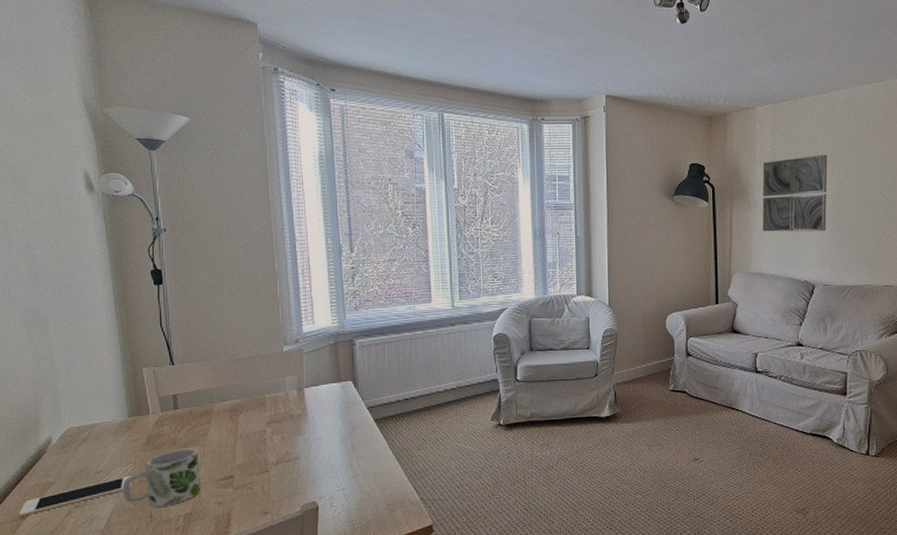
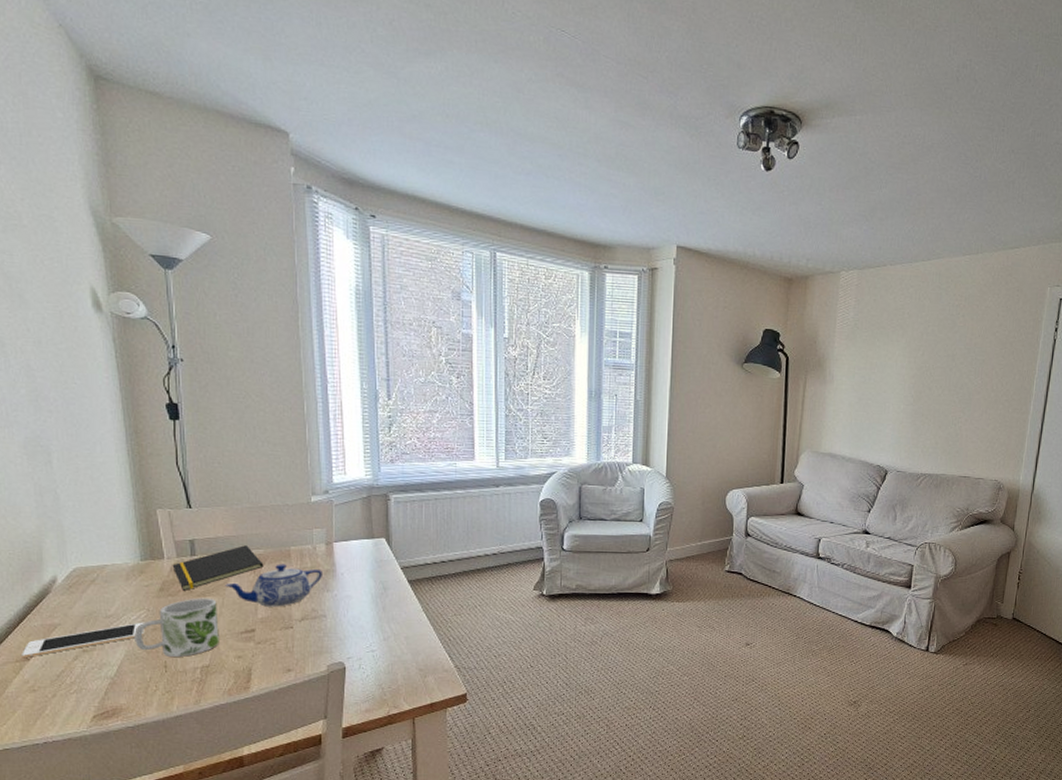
notepad: none [157,396,241,443] -> present [172,545,264,591]
teapot: none [205,411,295,453] -> present [225,564,322,607]
wall art: present [762,154,828,232] -> none [837,330,914,413]

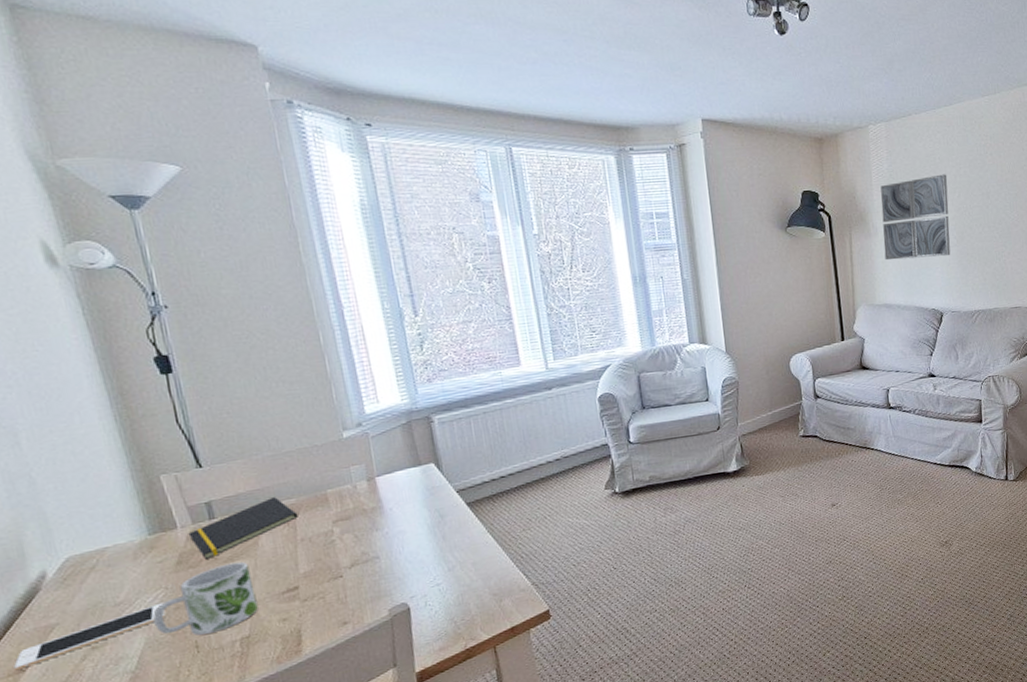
teapot: present [225,564,322,607] -> none [255,509,369,560]
wall art: none [837,330,914,413] -> present [880,174,951,261]

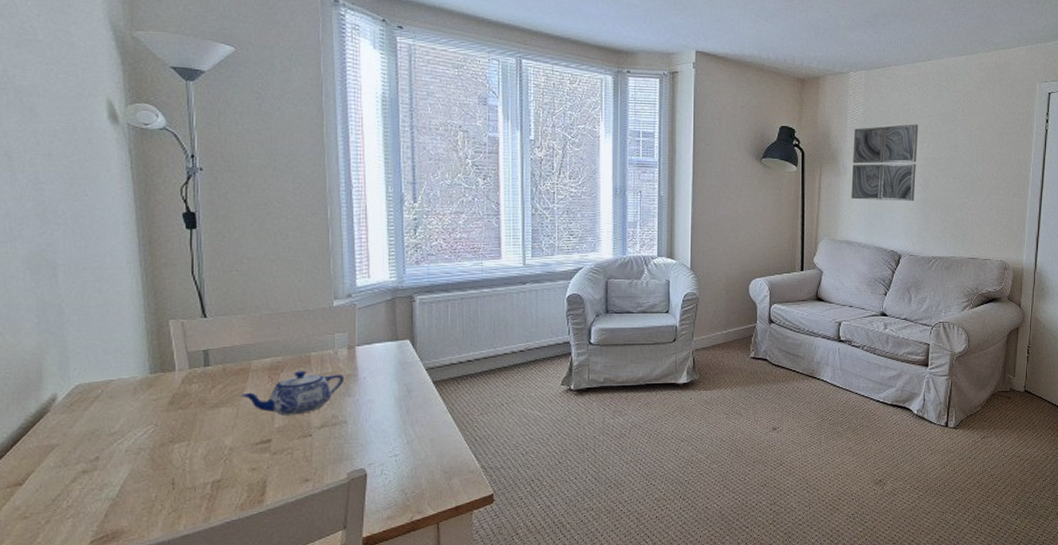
cell phone: present [13,602,166,671] -> none [13,438,151,484]
mug: present [153,561,258,635] -> none [140,409,232,473]
notepad: present [188,497,298,559] -> none [184,353,282,403]
teapot: none [255,509,369,560] -> present [240,370,344,416]

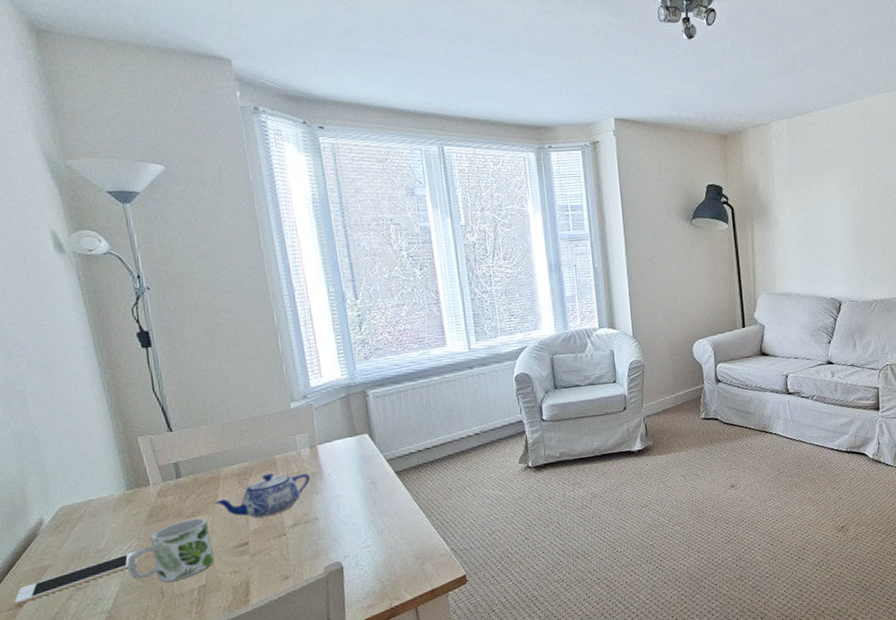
cell phone: none [13,438,151,484] -> present [14,551,138,606]
mug: none [140,409,232,473] -> present [127,517,214,582]
wall art: present [851,124,919,201] -> none [782,168,850,251]

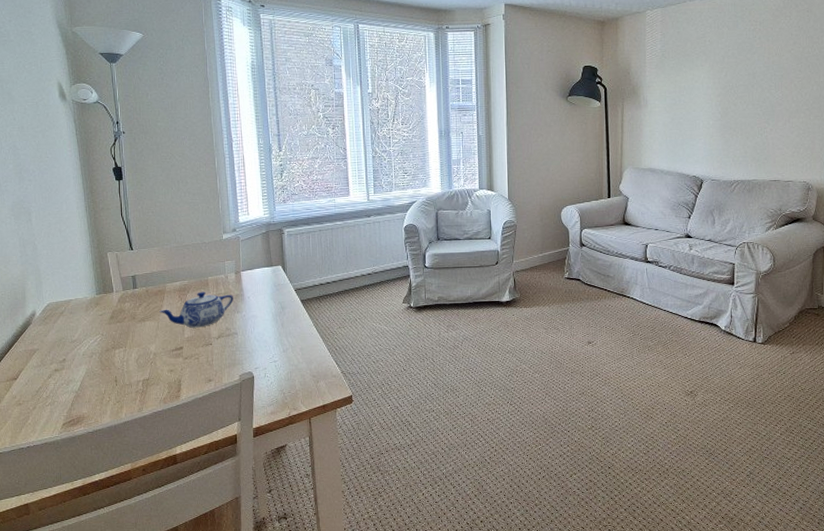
cell phone: present [14,551,138,606] -> none [11,345,100,378]
mug: present [127,517,214,582] -> none [92,322,156,372]

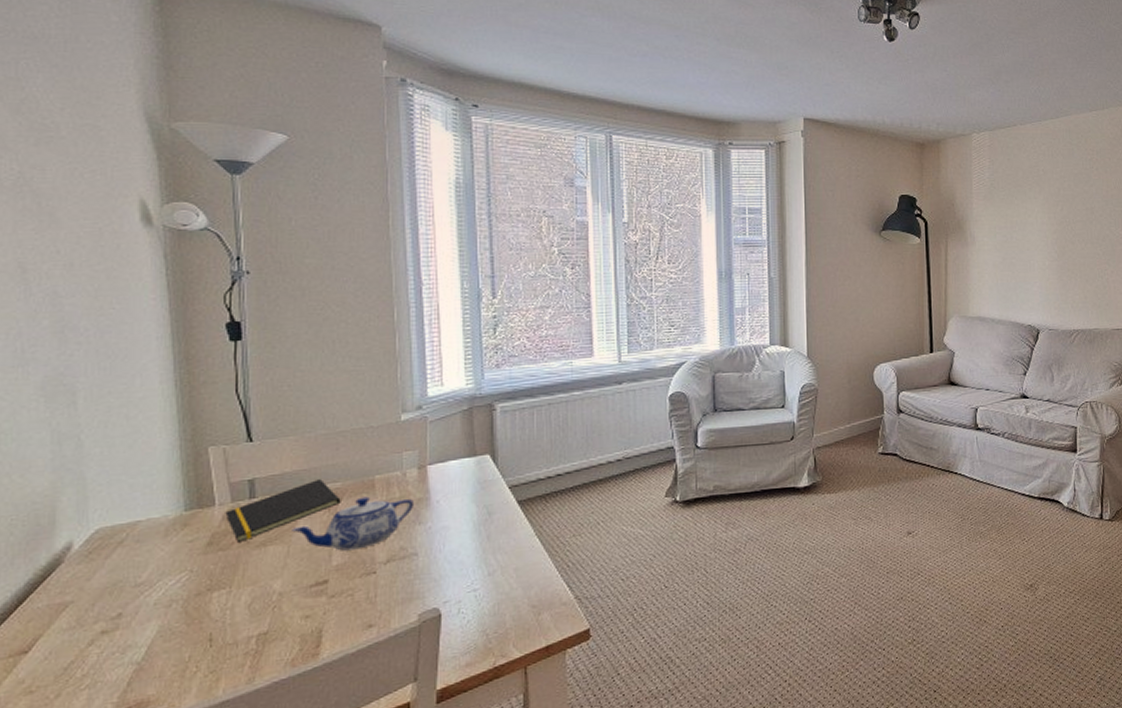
notepad: none [119,278,188,318] -> present [225,479,341,542]

